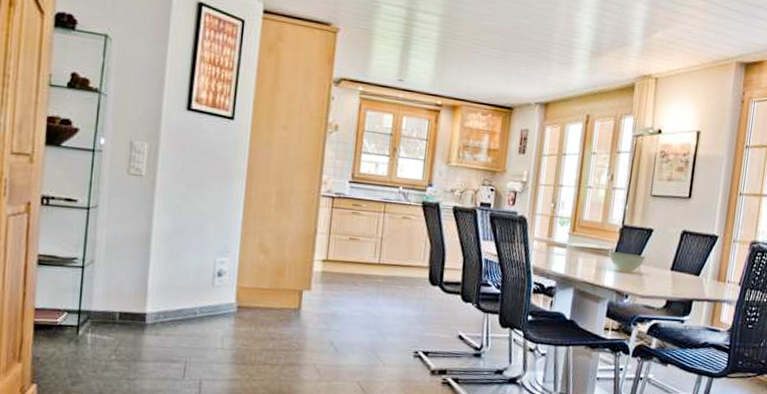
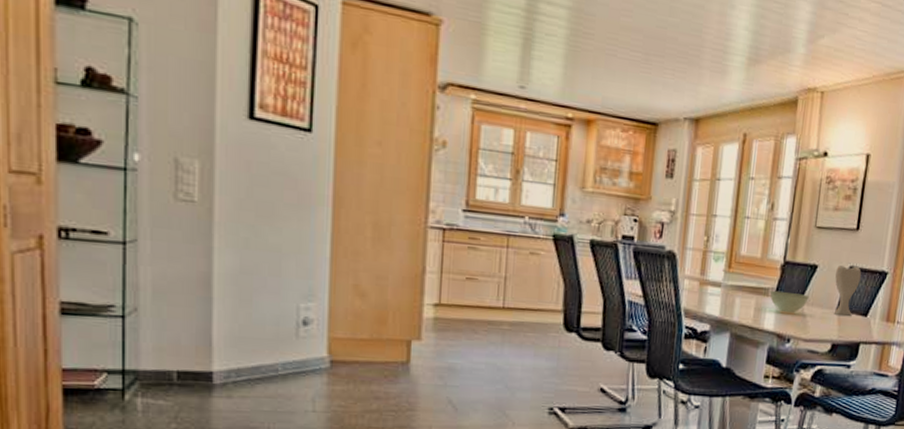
vase: none [668,229,693,276] -> present [833,264,861,317]

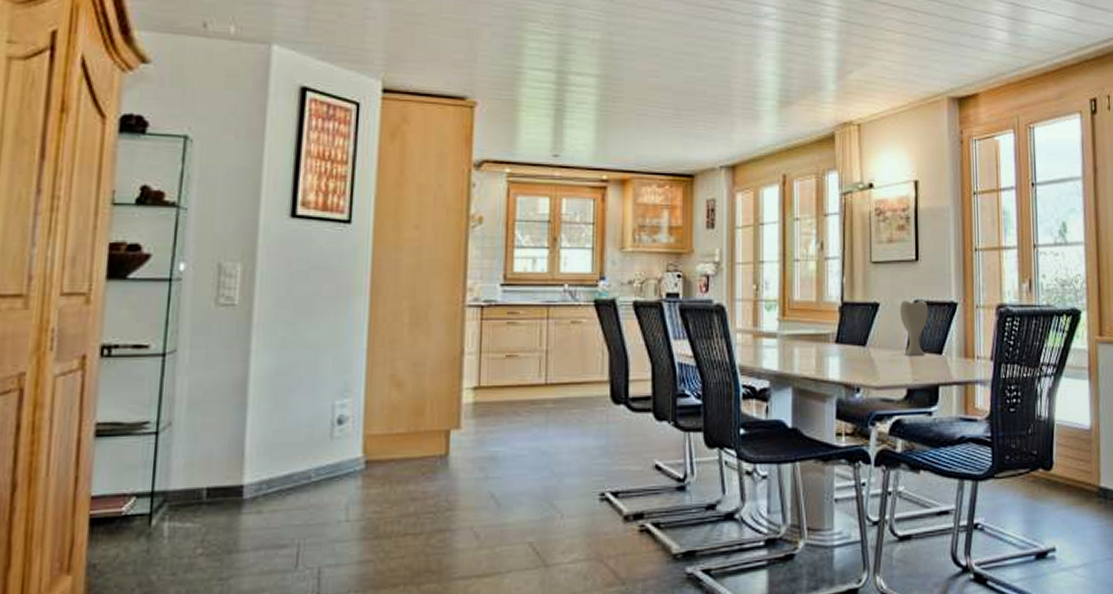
bowl: present [769,290,809,315] -> none [830,335,874,361]

